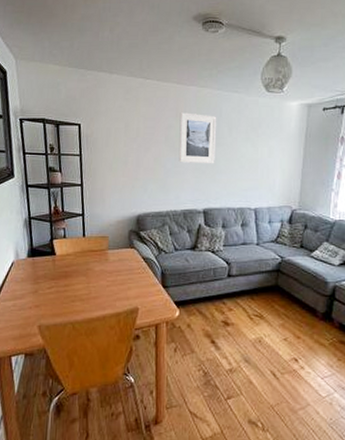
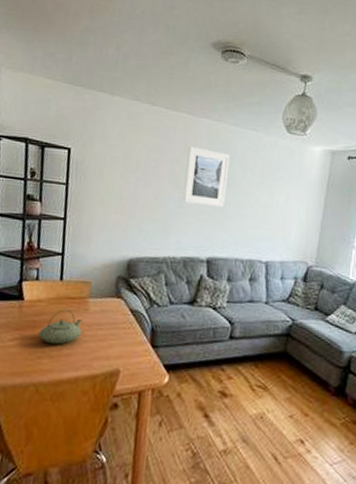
teapot: none [70,260,106,290] -> present [38,309,83,345]

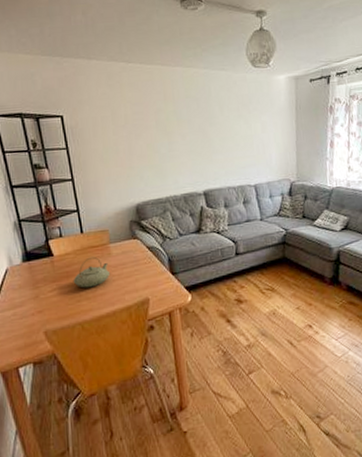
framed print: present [182,146,231,208] -> none [168,94,210,147]

